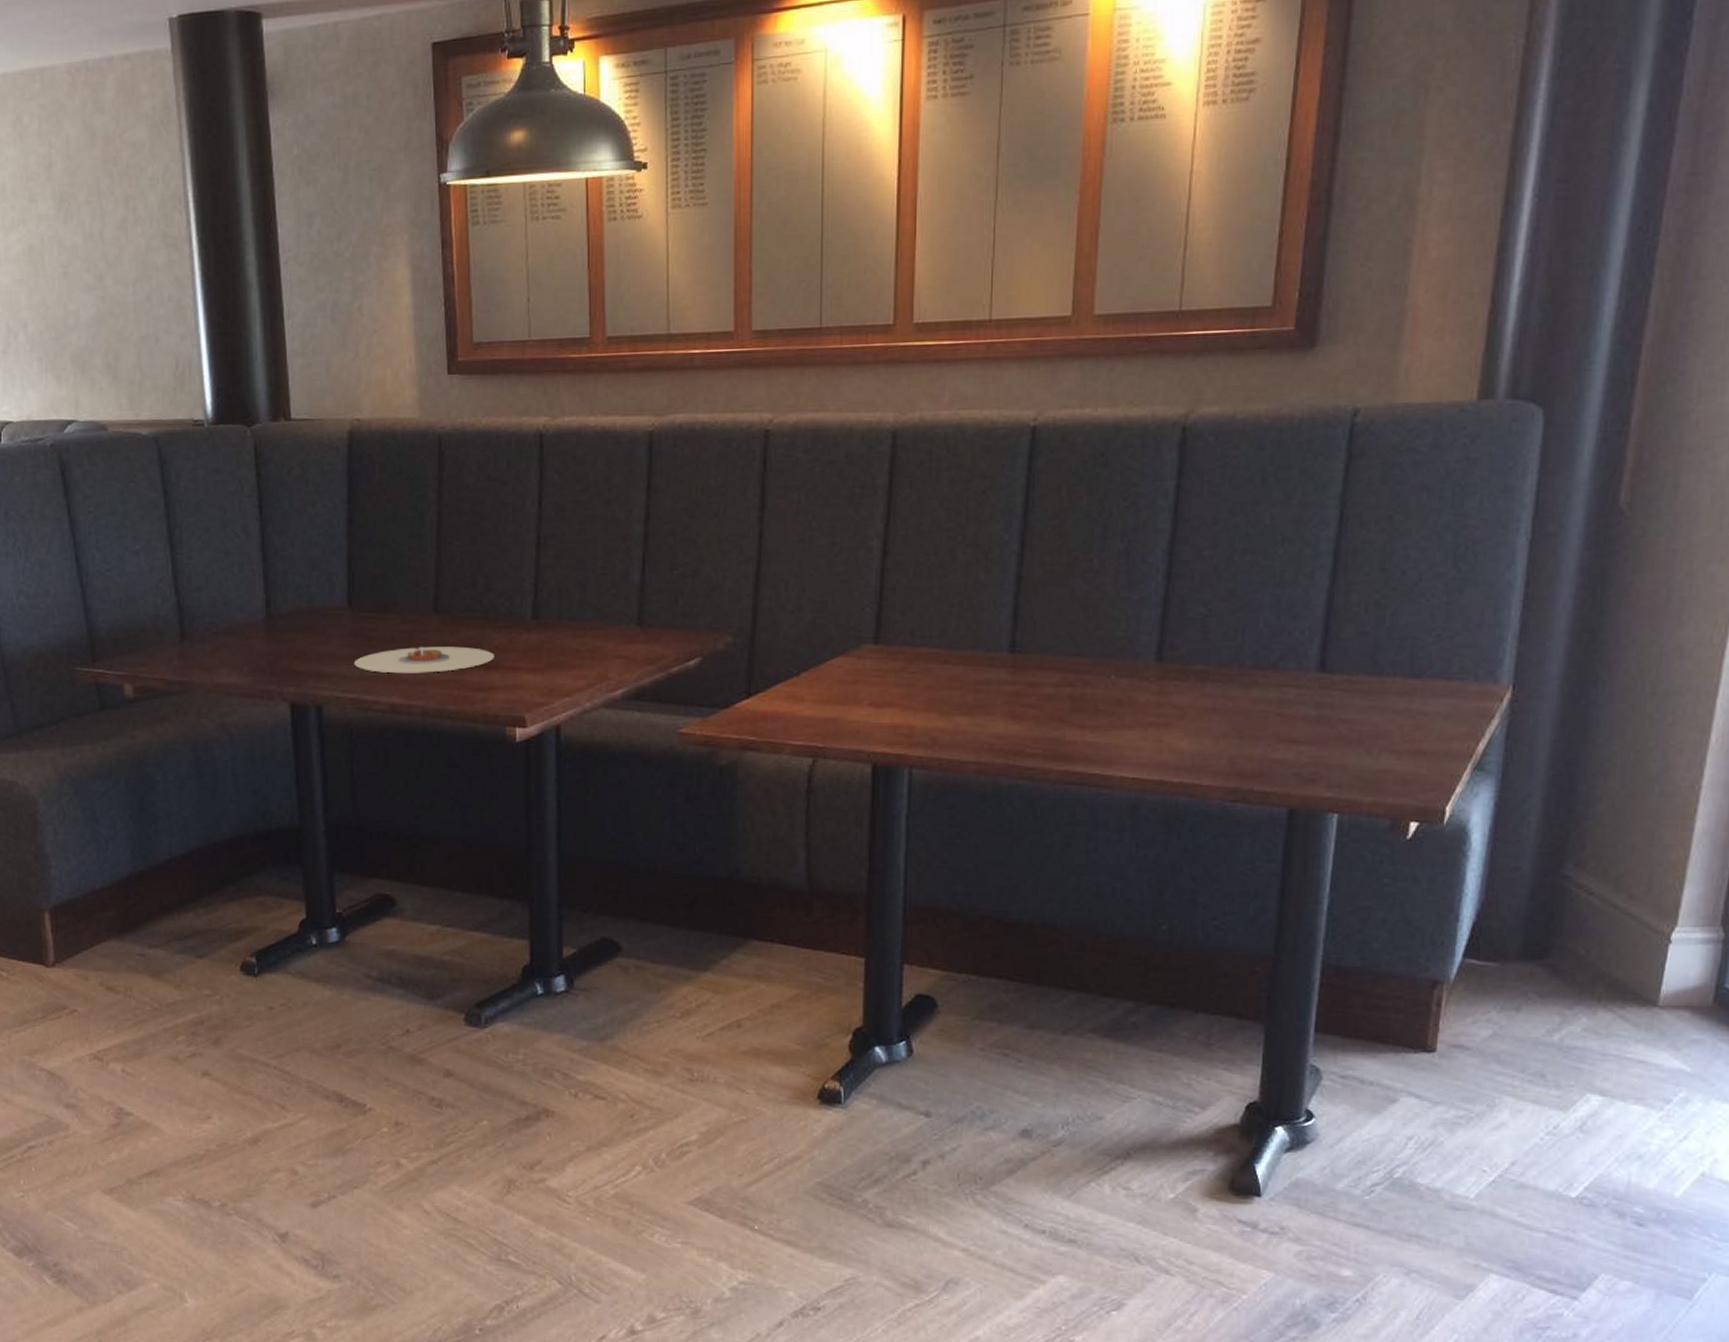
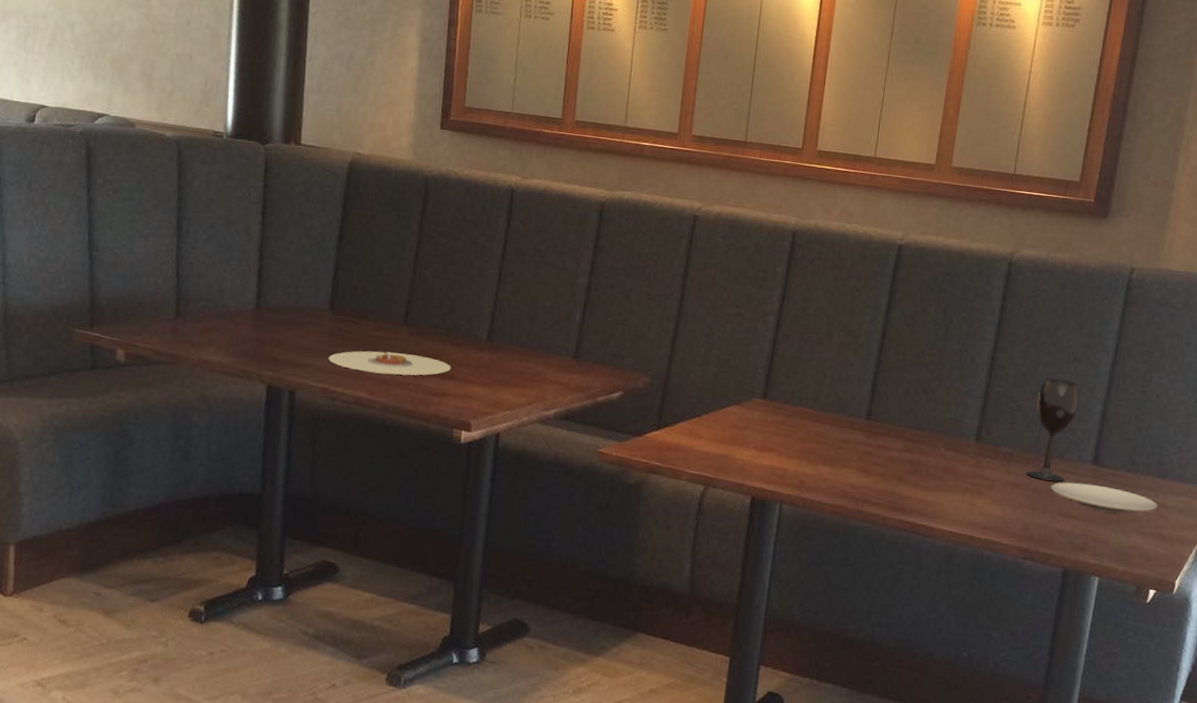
wine glass: none [1229,568,1293,700] -> present [1026,378,1080,482]
plate: none [1263,697,1413,730] -> present [1051,482,1158,513]

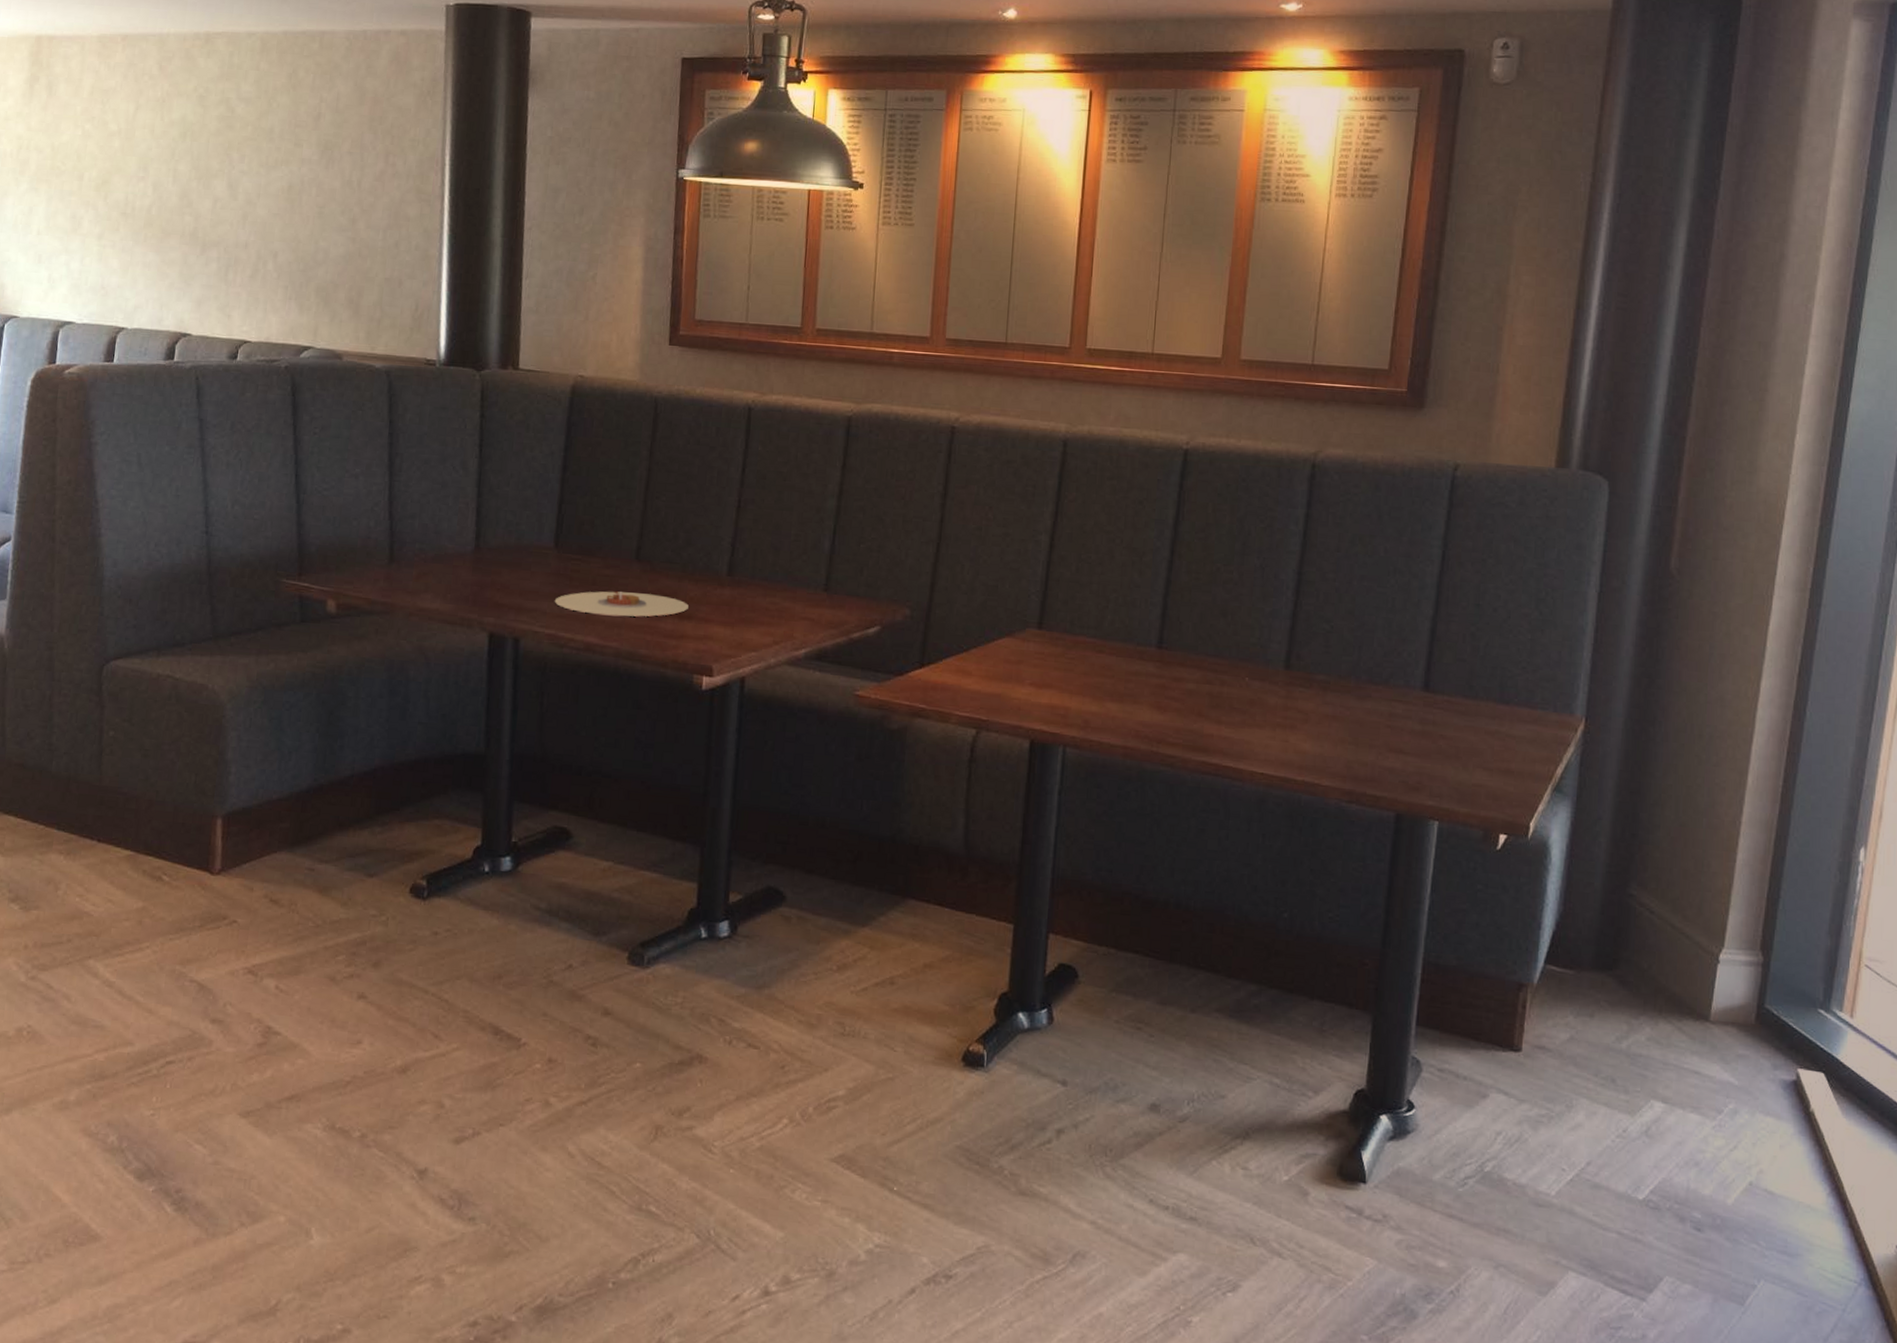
wine glass: present [1026,378,1080,482] -> none [1346,594,1403,713]
plate: present [1051,482,1158,513] -> none [1375,712,1503,746]

